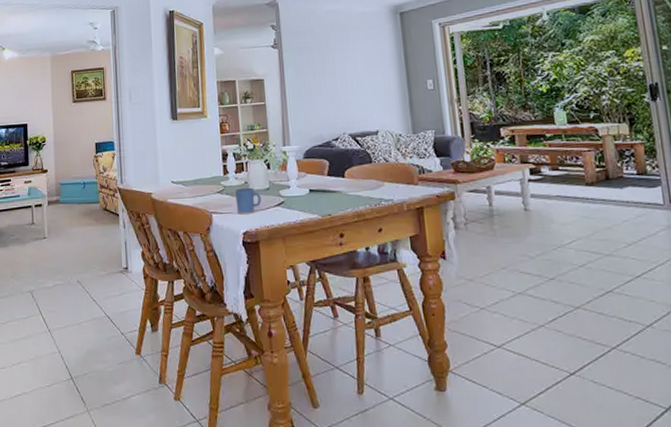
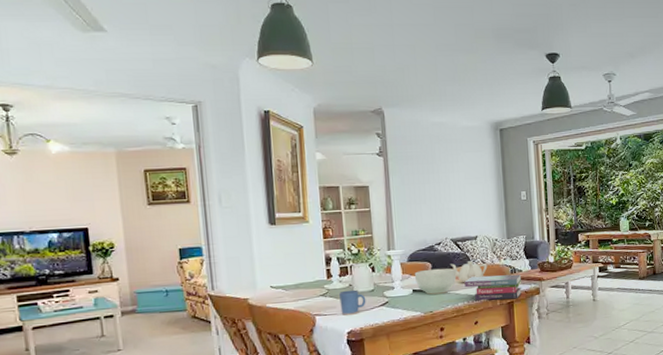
bowl: none [310,166,357,196] -> present [414,268,457,295]
teapot: none [348,159,391,184] -> present [449,261,488,283]
books: none [365,175,433,205] -> present [464,274,522,301]

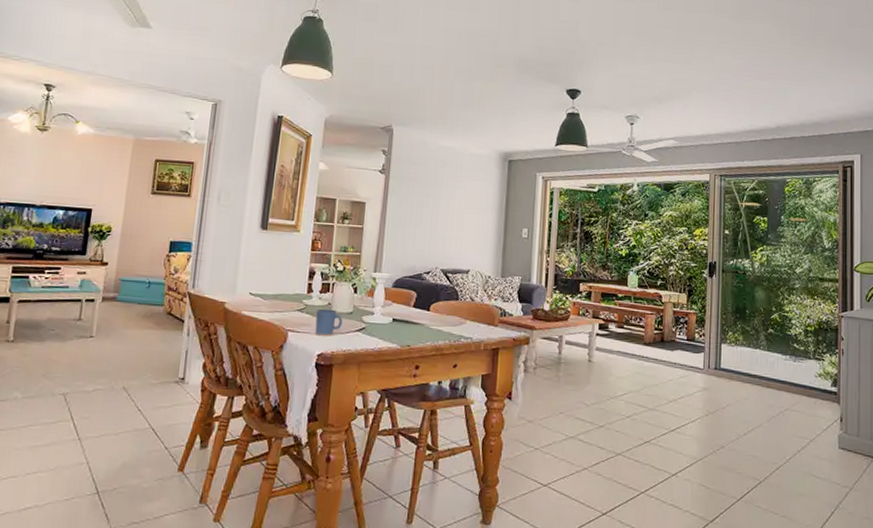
bowl: present [414,268,457,295] -> none [397,298,443,328]
teapot: present [449,261,488,283] -> none [436,296,476,320]
books: present [464,274,522,301] -> none [448,313,512,346]

